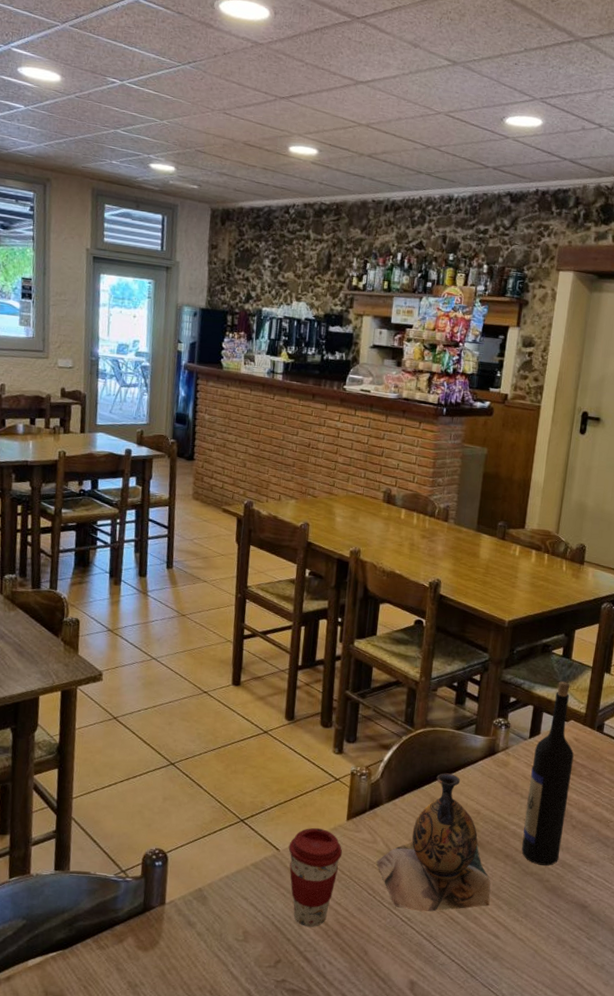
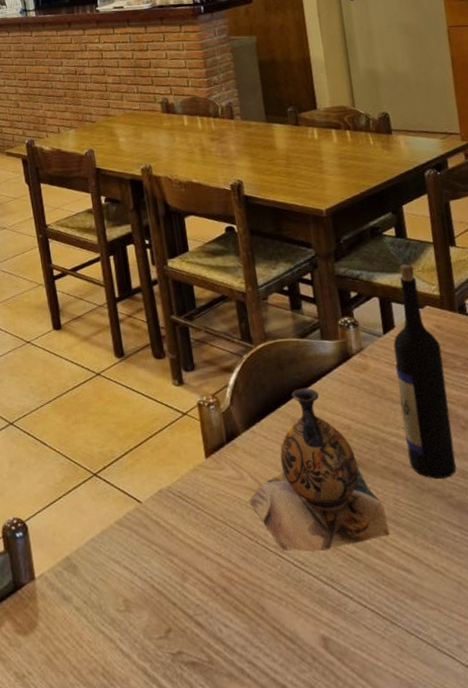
coffee cup: present [288,827,343,927] -> none [150,471,210,586]

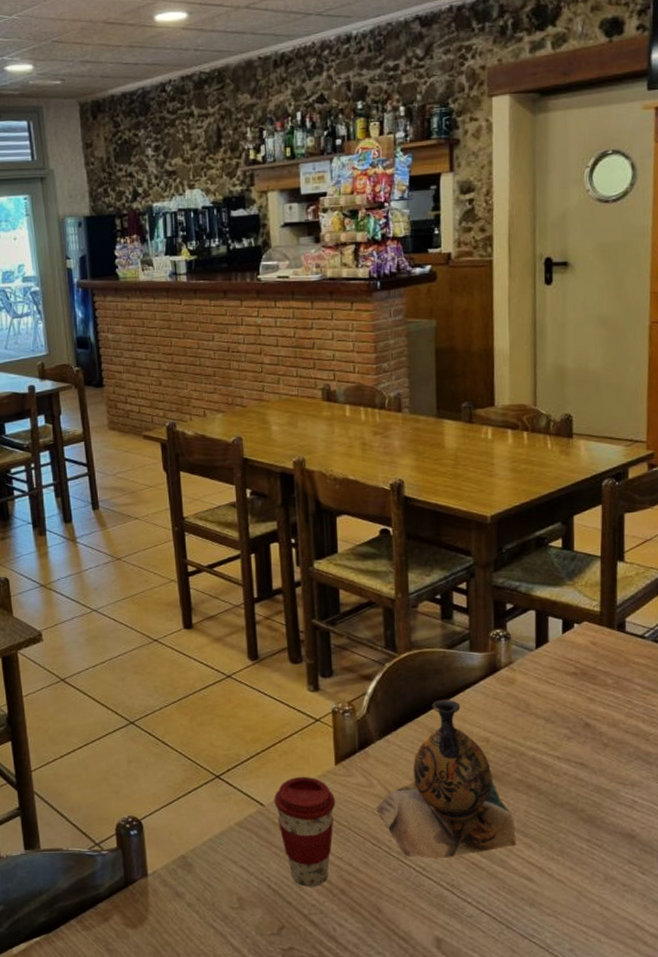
coffee cup: none [150,471,210,586] -> present [274,776,336,887]
wine bottle: present [393,264,456,479] -> none [543,578,594,793]

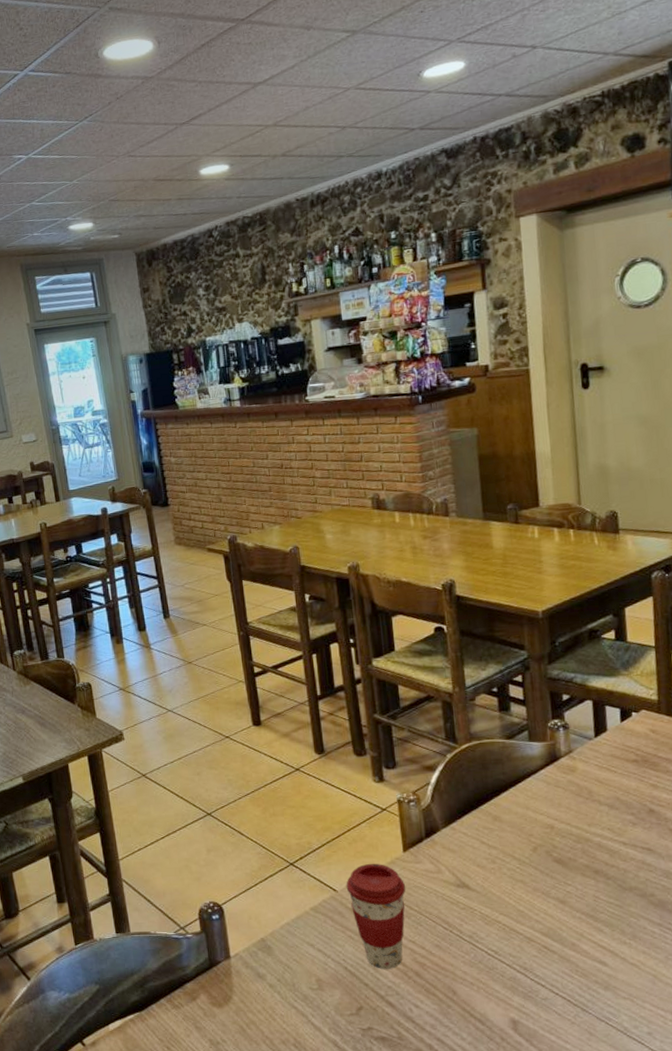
vase: present [376,699,516,859] -> none [445,788,587,943]

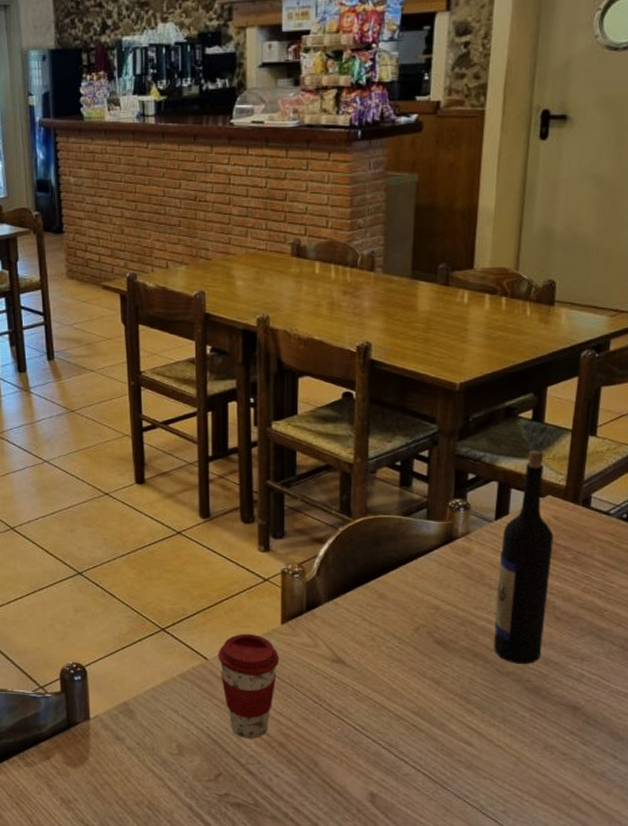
wine bottle: none [604,668,661,878] -> present [494,450,554,664]

